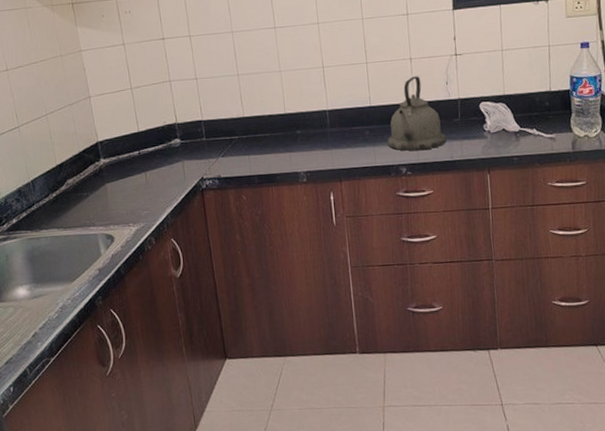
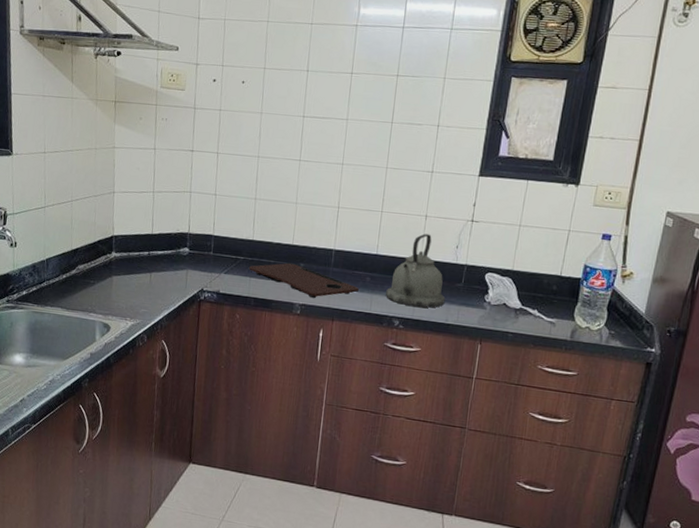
cutting board: none [246,132,360,164] -> present [249,263,359,299]

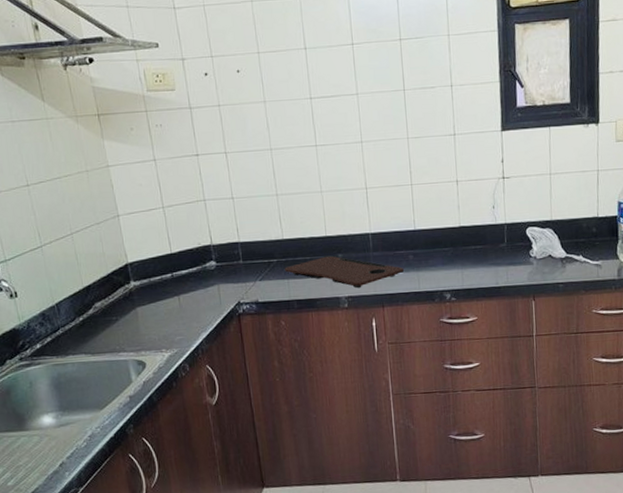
kettle: present [386,234,446,308] -> none [432,199,492,277]

